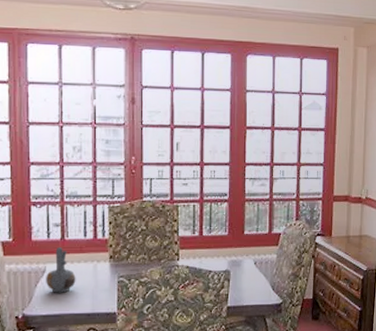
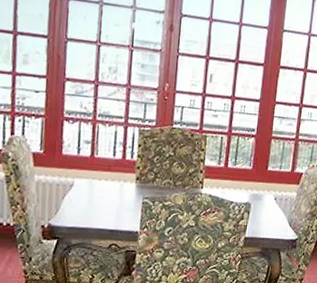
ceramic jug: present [46,247,76,293] -> none [73,164,102,208]

